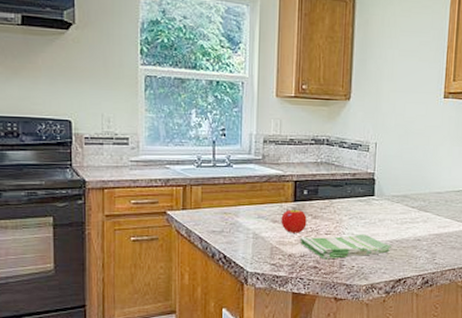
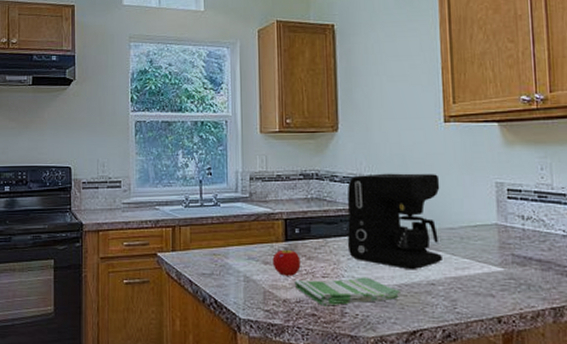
coffee maker: none [351,142,434,228] -> present [347,173,442,270]

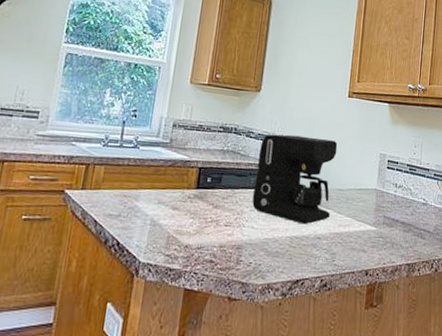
fruit: present [272,248,301,276] -> none [181,195,208,223]
dish towel: present [294,277,400,306] -> none [198,227,291,254]

